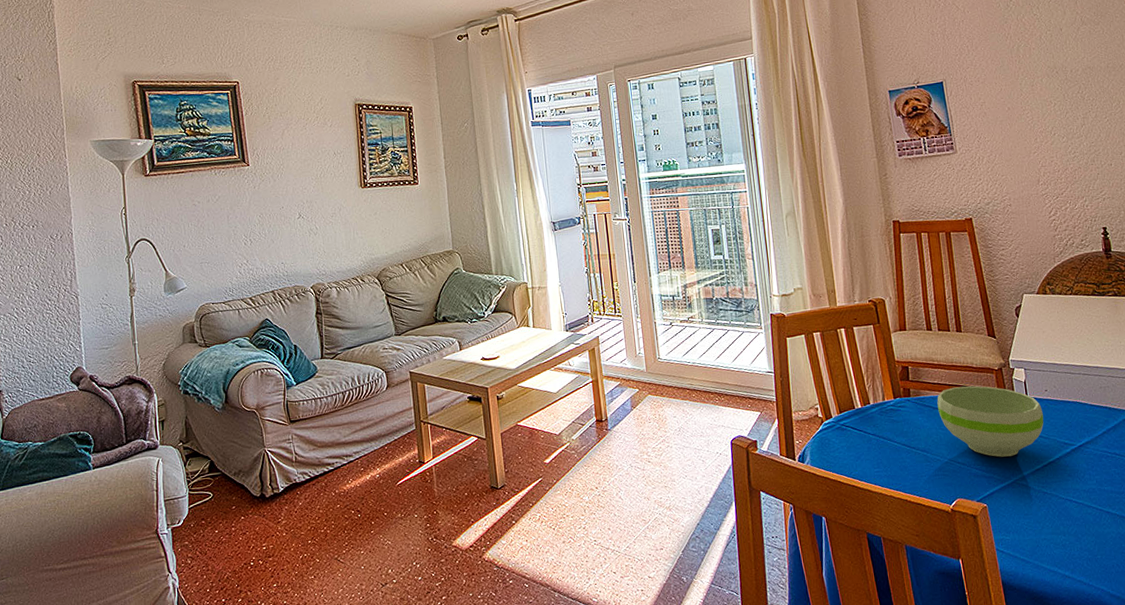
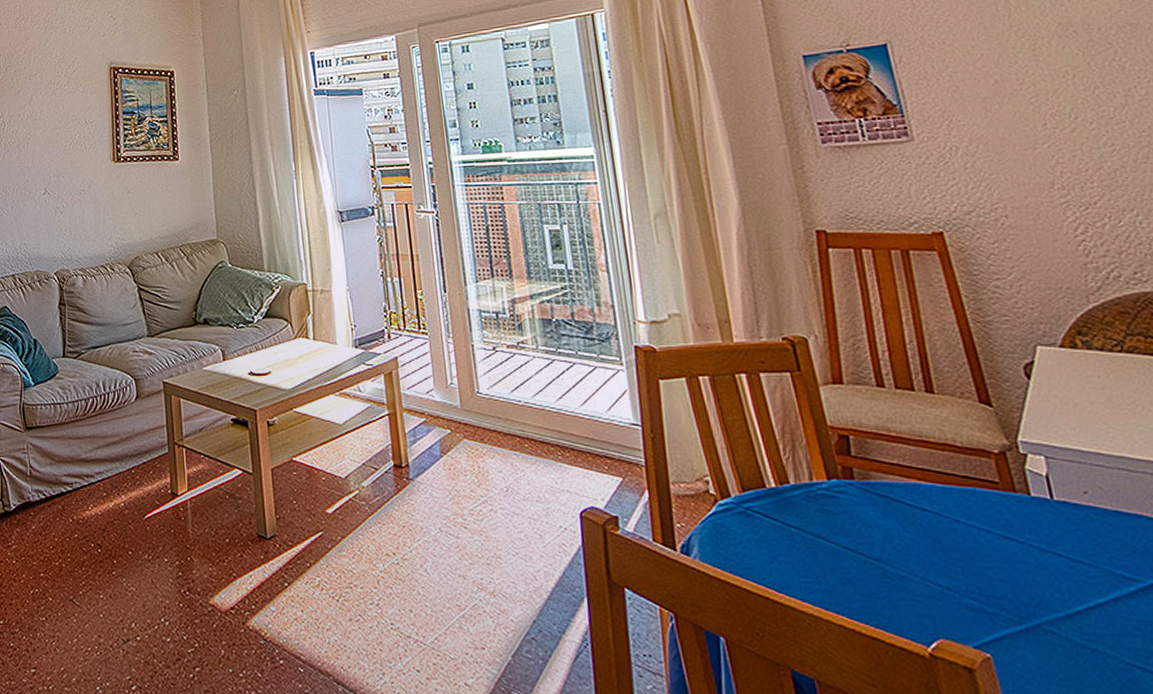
bowl: present [937,385,1044,457] -> none [897,472,1085,586]

